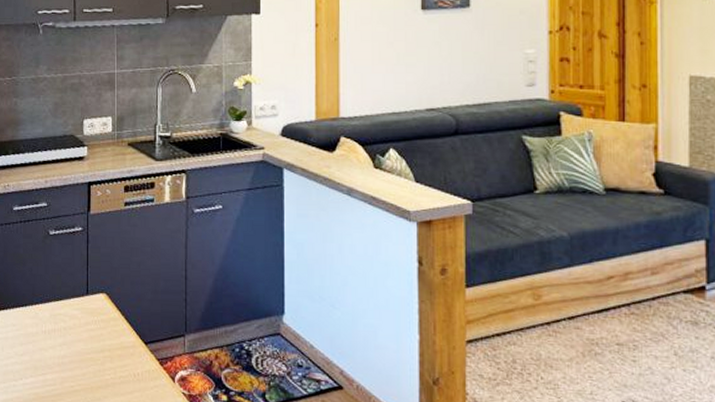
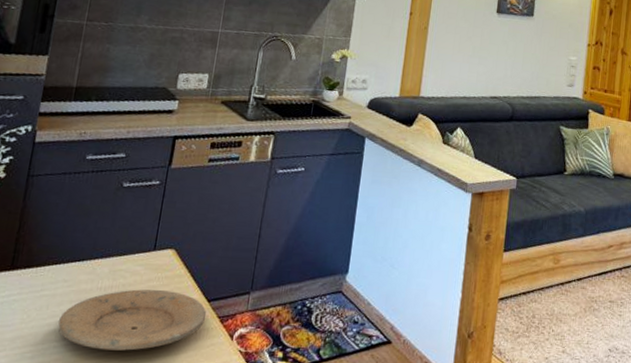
plate: none [14,332,146,391] -> present [58,289,207,351]

